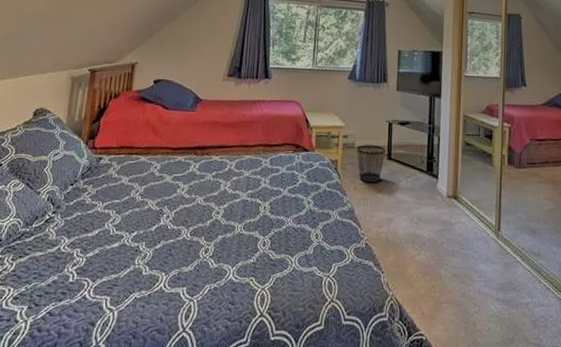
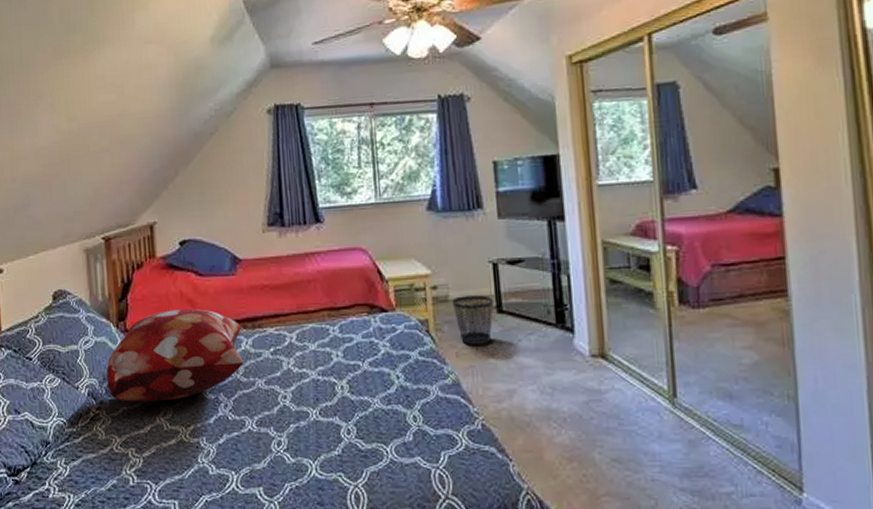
decorative pillow: none [66,133,193,210] -> present [106,308,244,402]

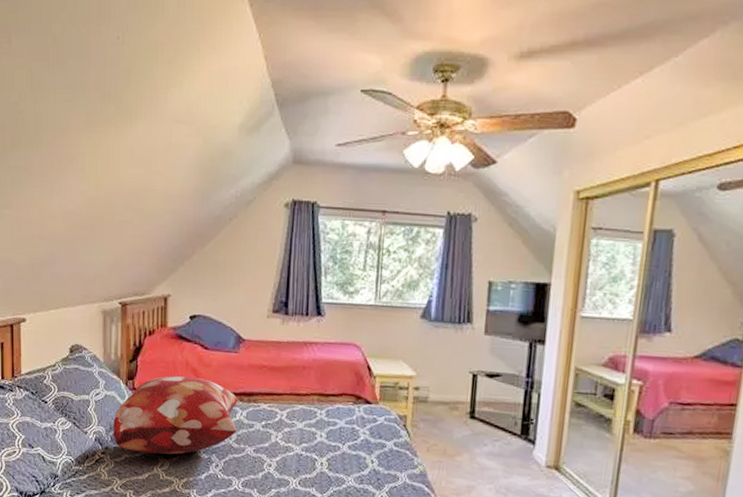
wastebasket: present [452,295,493,345] -> none [430,399,468,444]

